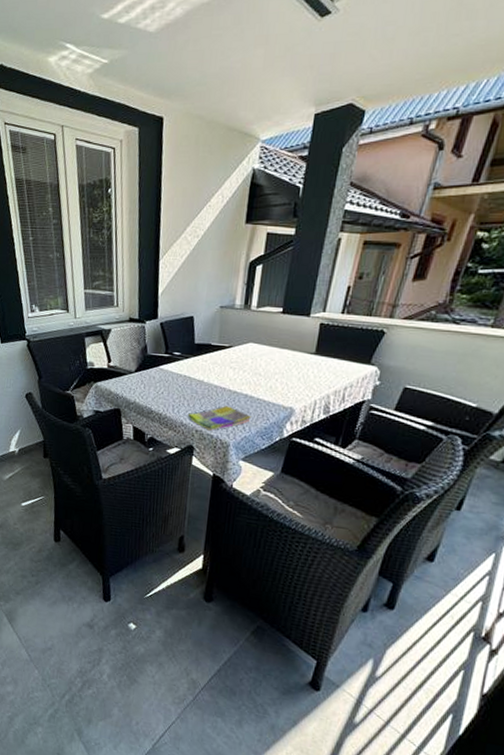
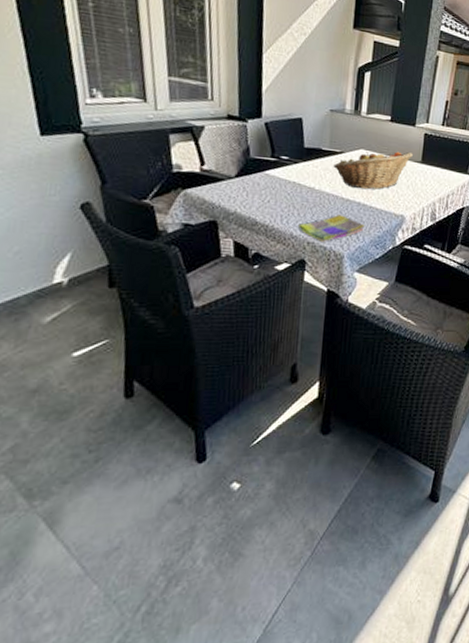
fruit basket: none [222,343,306,382] -> present [333,150,413,190]

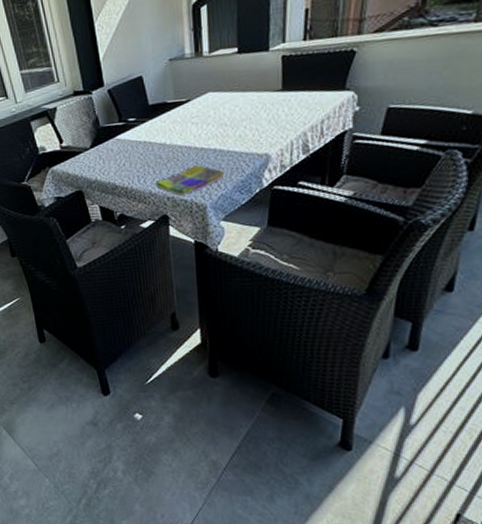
fruit basket: present [333,150,413,190] -> none [181,82,270,135]

